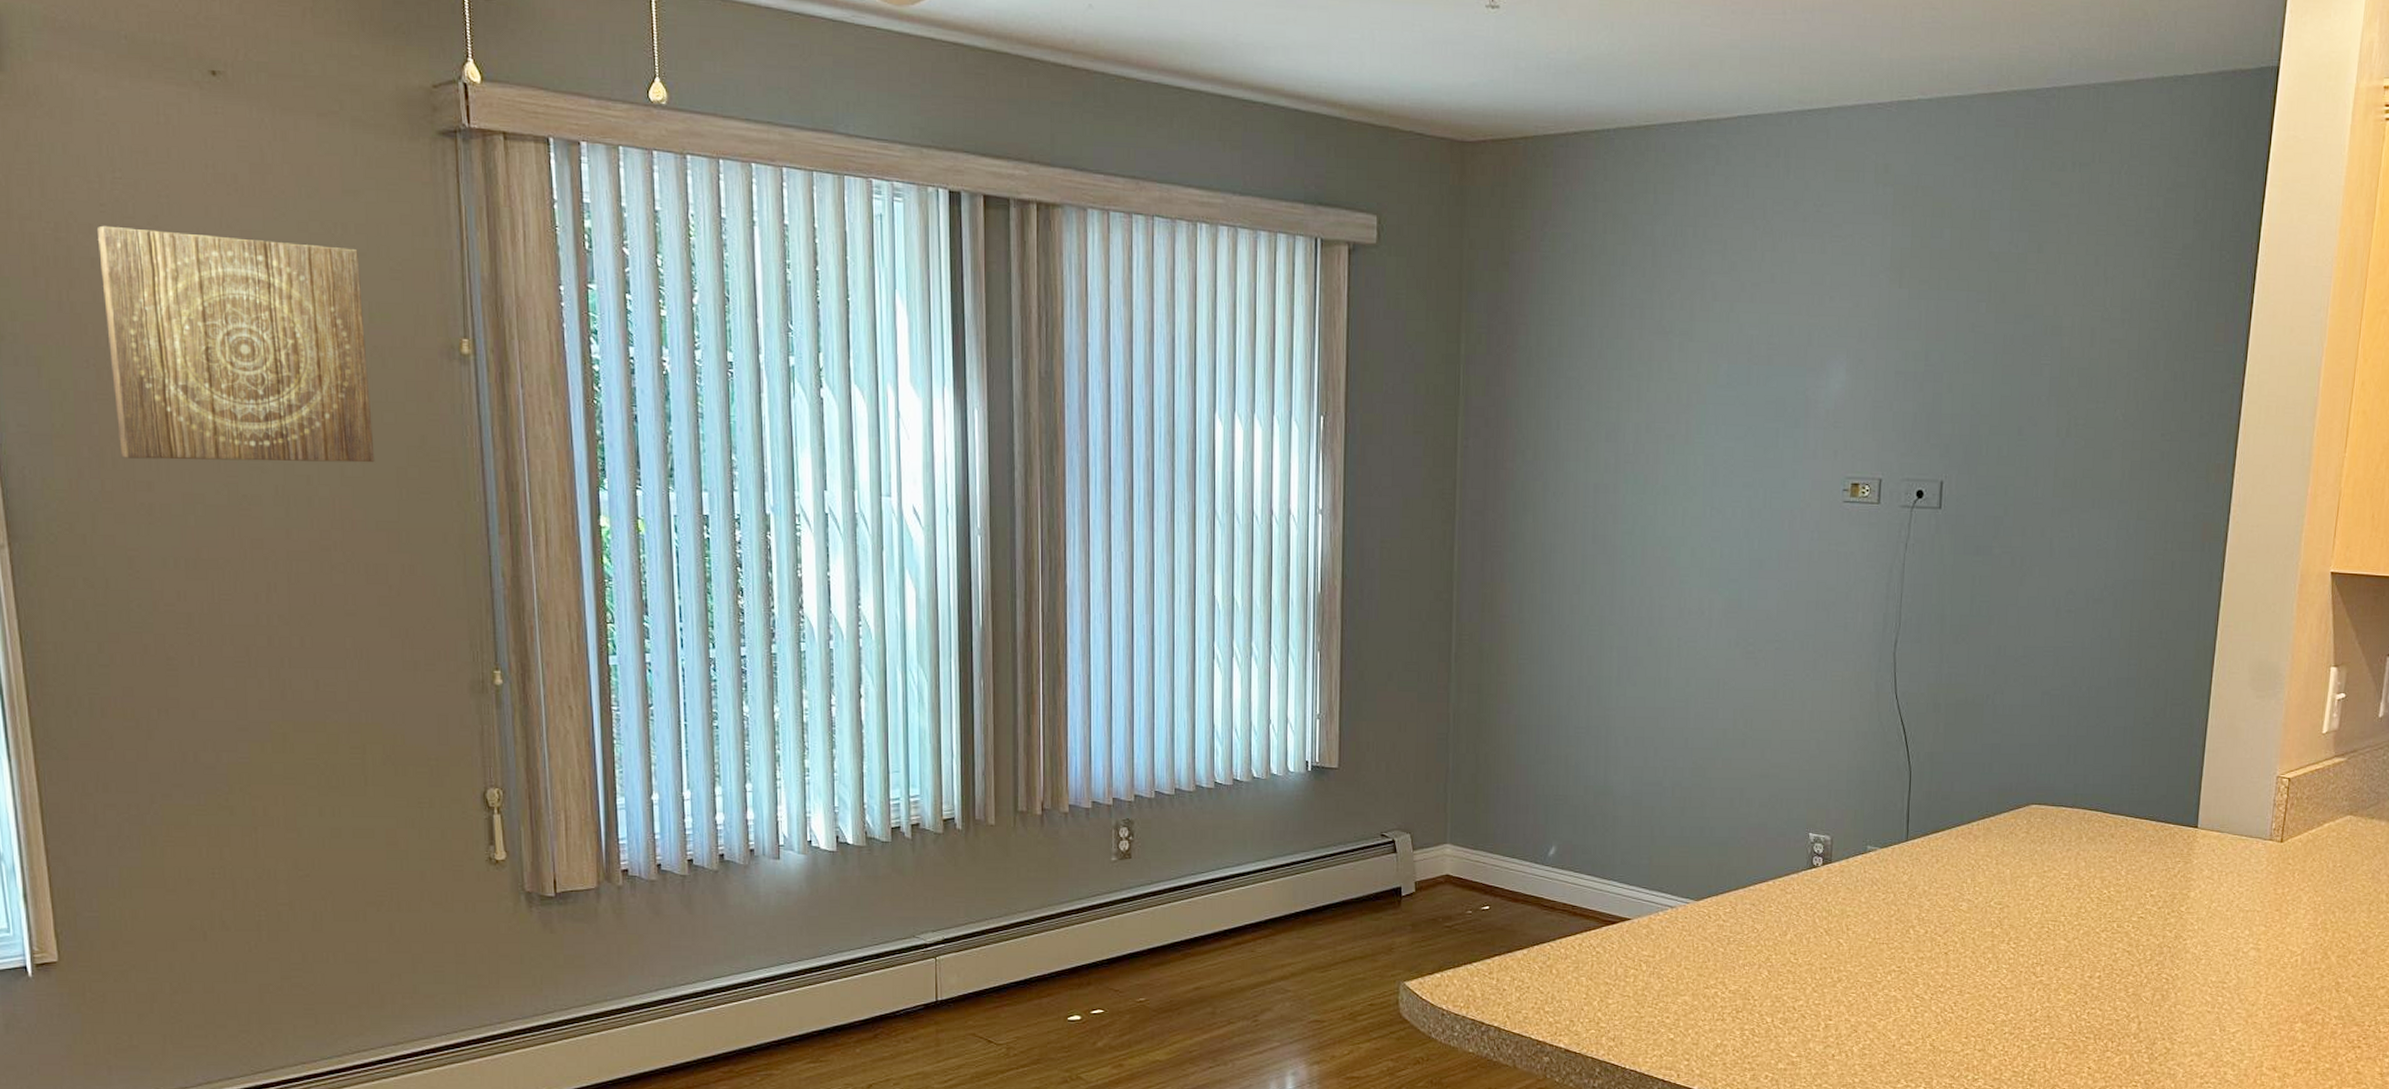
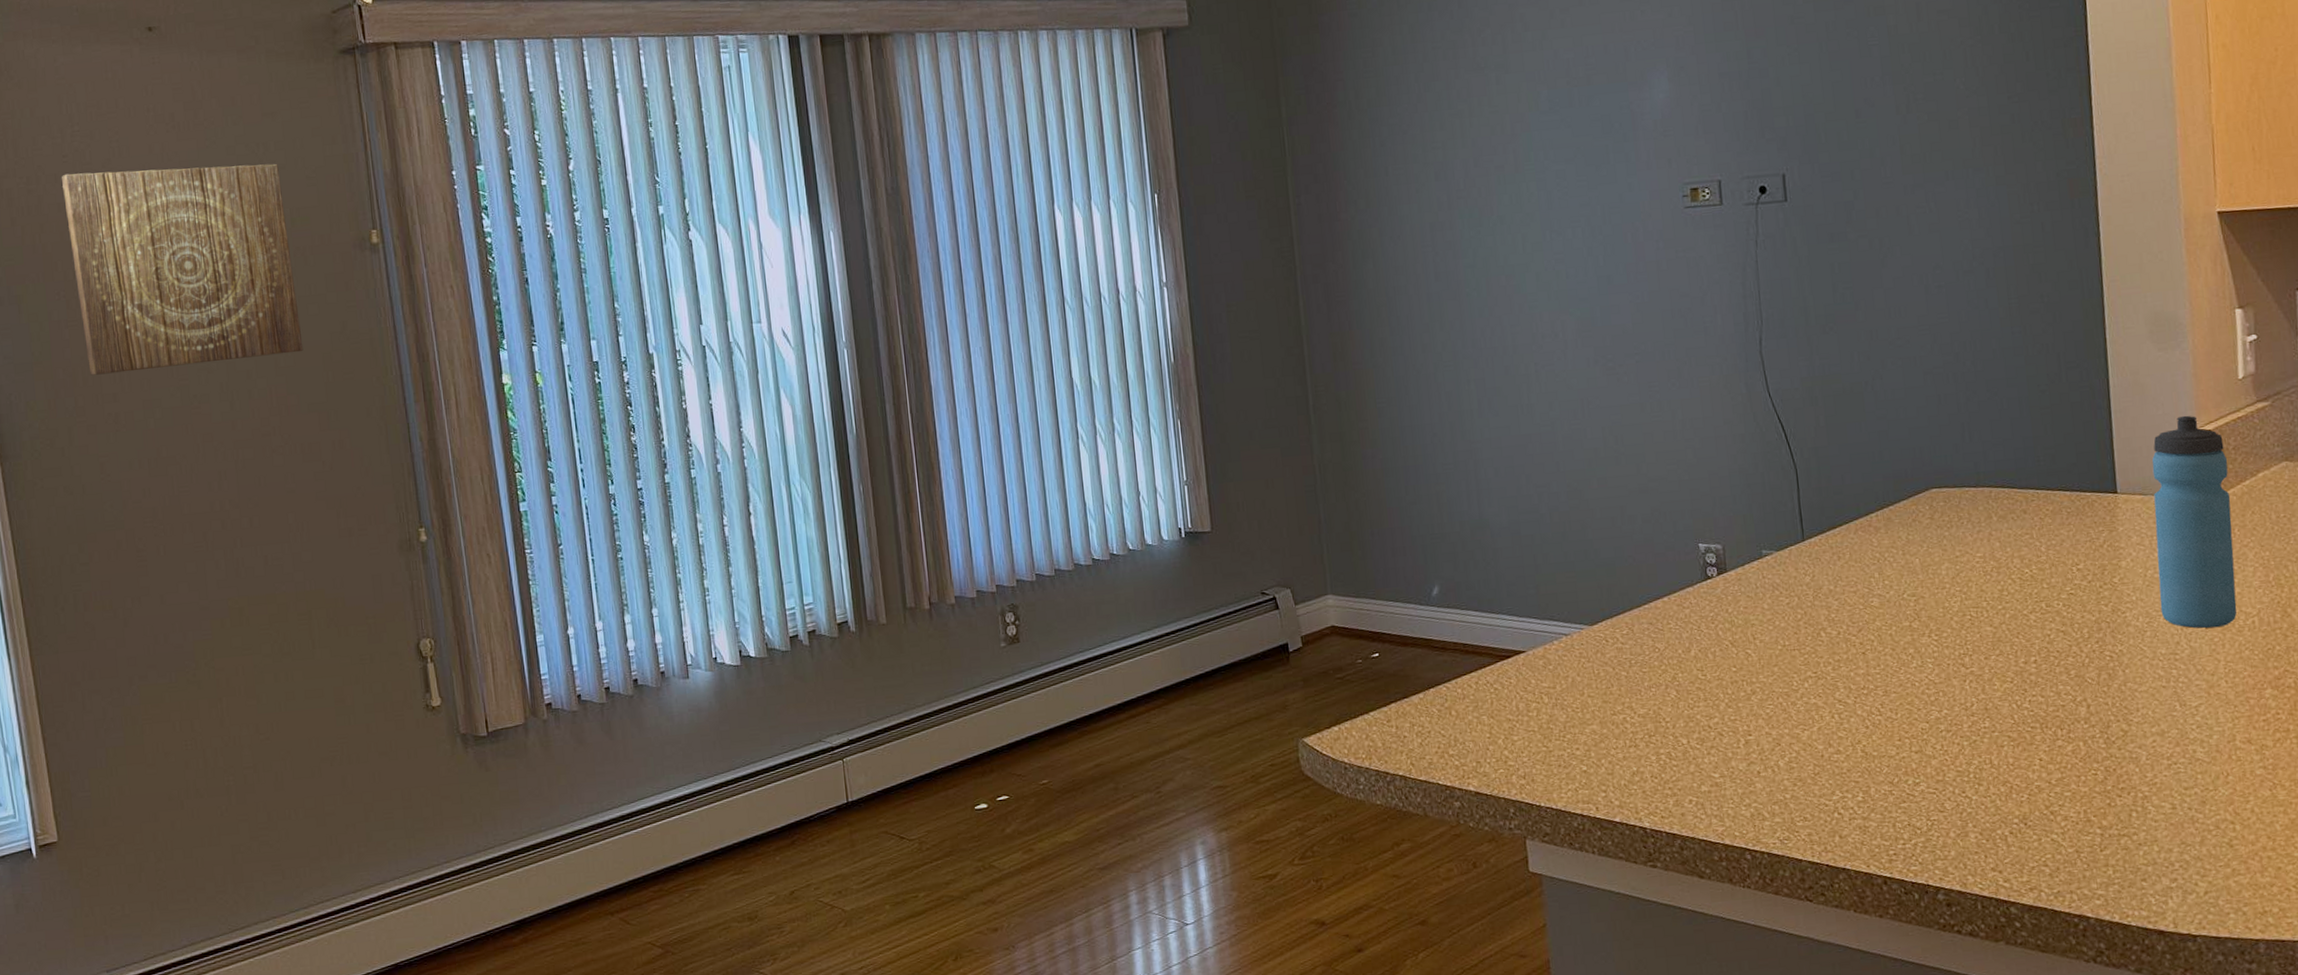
water bottle: none [2218,762,2300,962] -> present [2152,415,2237,628]

